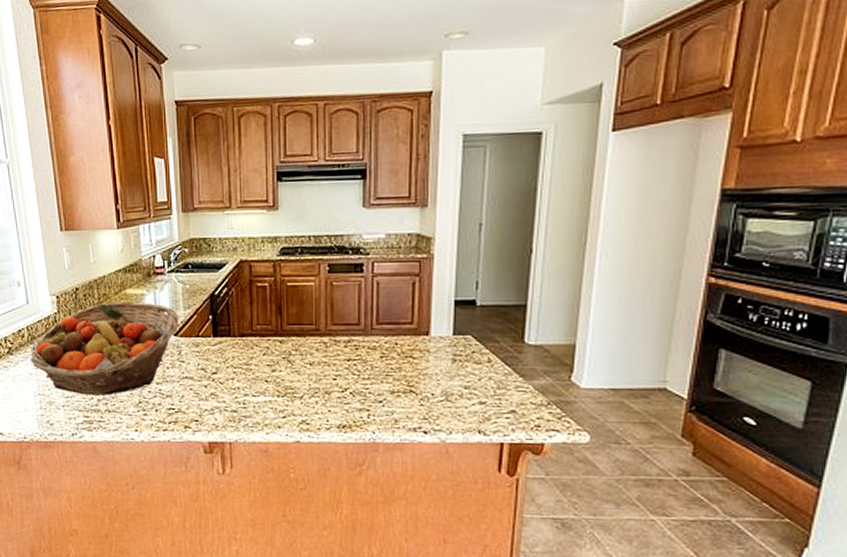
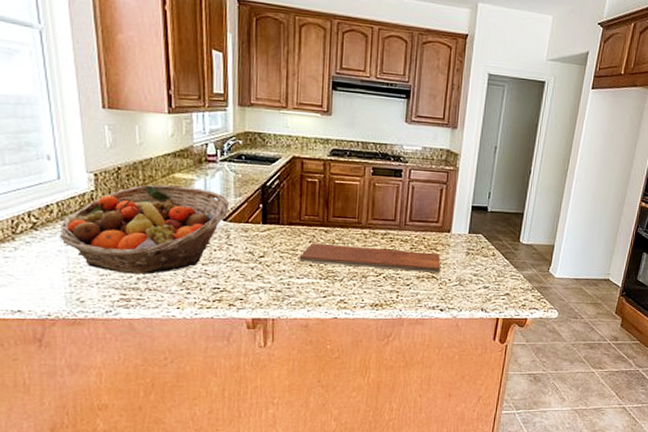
chopping board: none [253,355,419,386] -> present [299,243,440,273]

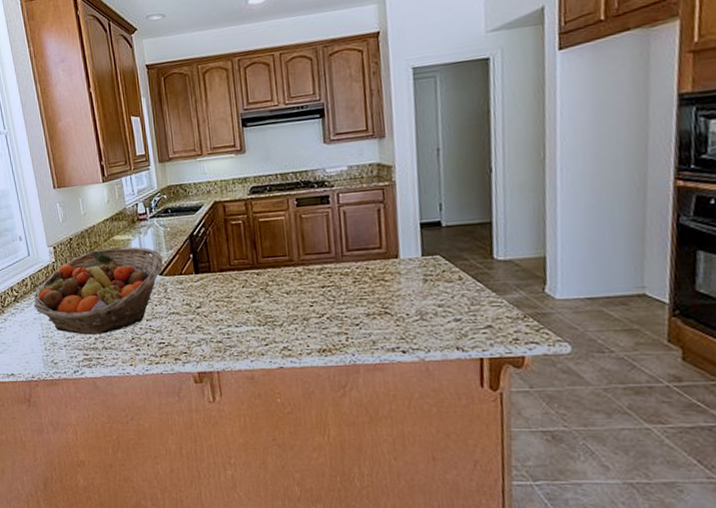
chopping board: present [299,243,440,273] -> none [234,284,393,309]

